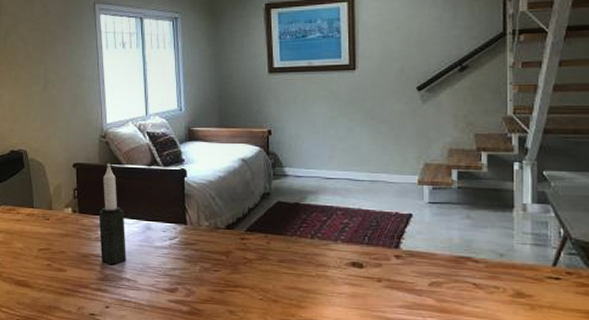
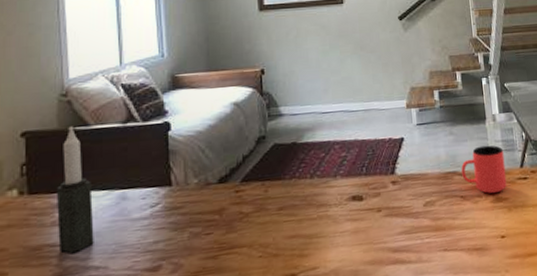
cup: none [477,235,533,287] -> present [461,145,507,193]

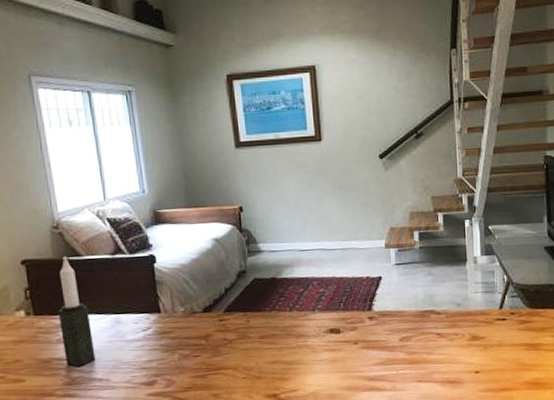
cup: present [461,145,507,193] -> none [439,286,485,332]

